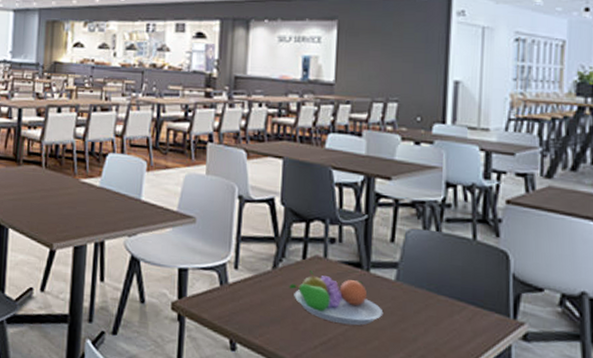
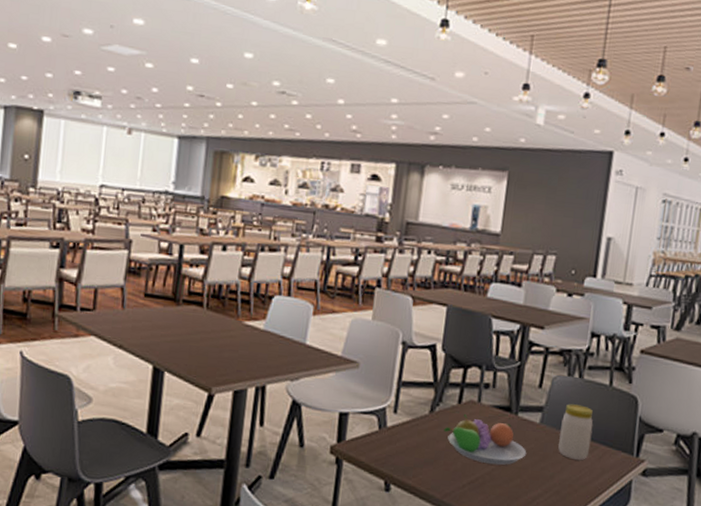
jar: none [419,259,458,322] -> present [558,404,594,461]

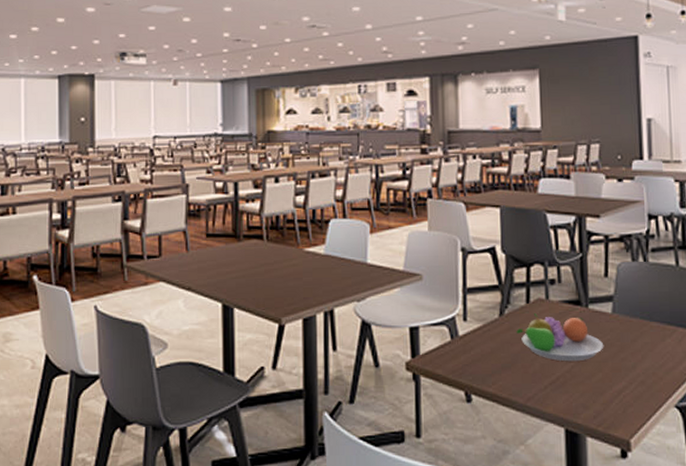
jar: present [558,404,594,461] -> none [634,289,668,347]

